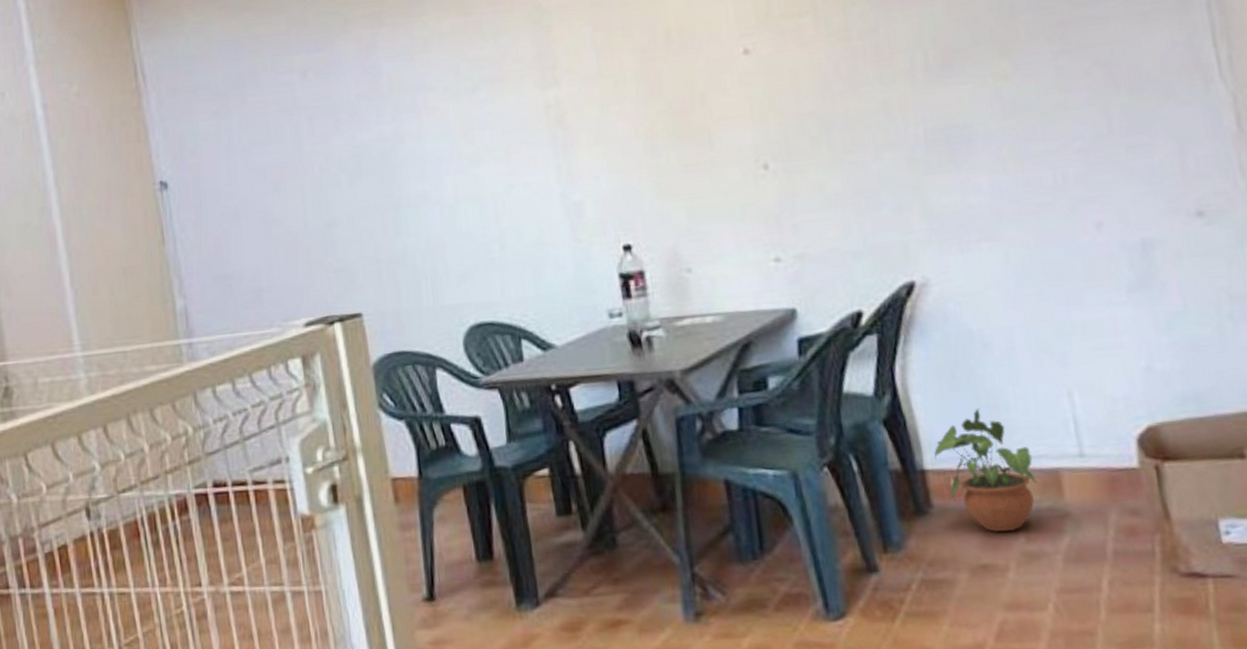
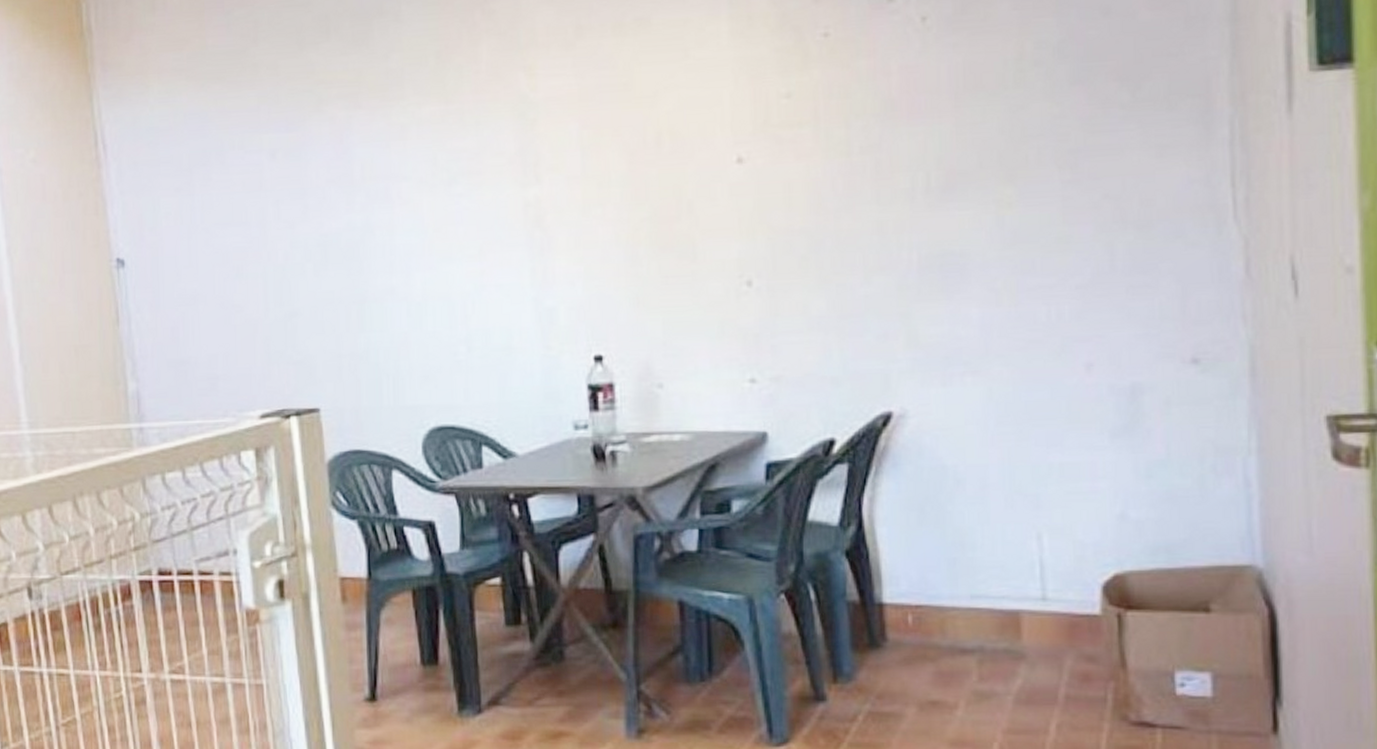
potted plant: present [933,408,1037,532] -> none [893,545,996,670]

